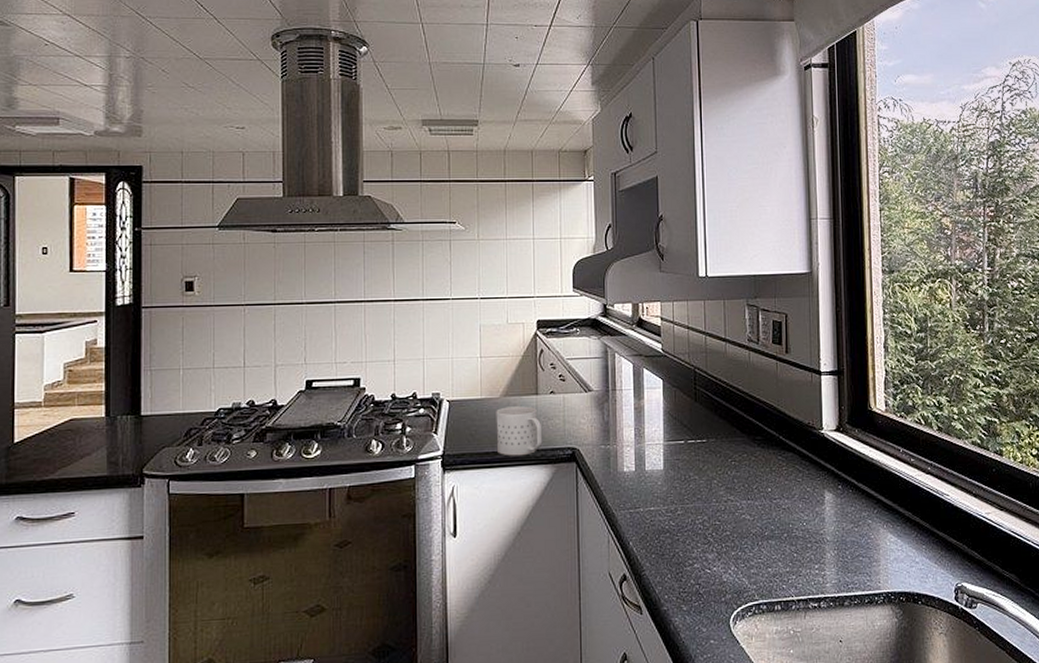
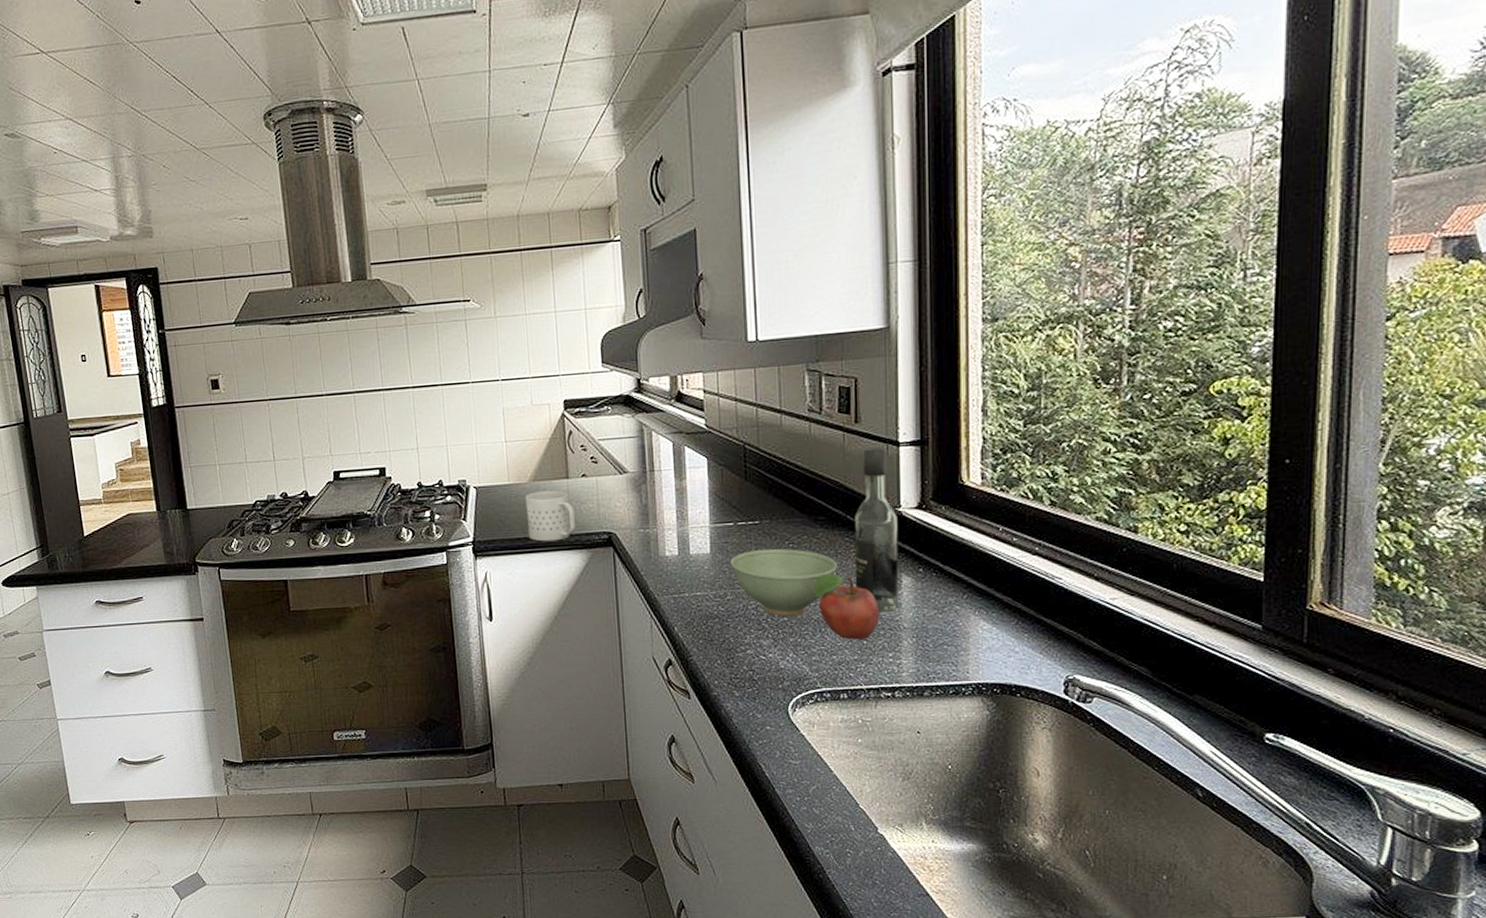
bowl: none [680,465,772,530] -> present [730,548,837,616]
fruit: none [752,489,807,553] -> present [813,573,879,640]
bottle: none [785,375,823,526] -> present [854,447,899,612]

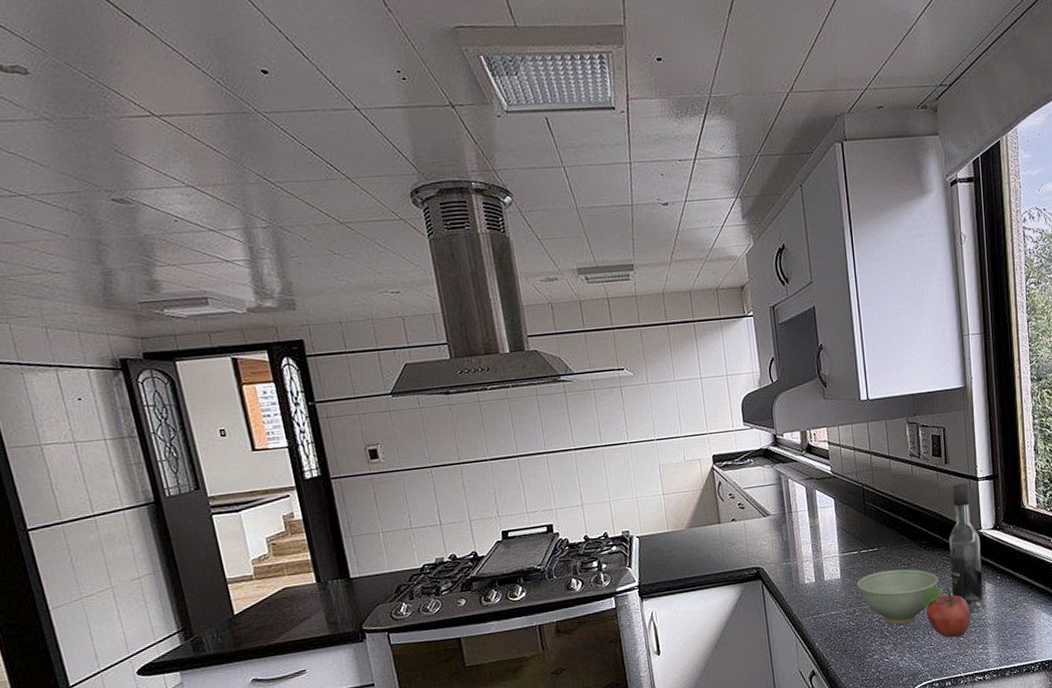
mug: present [525,490,576,542] -> none [683,534,729,581]

